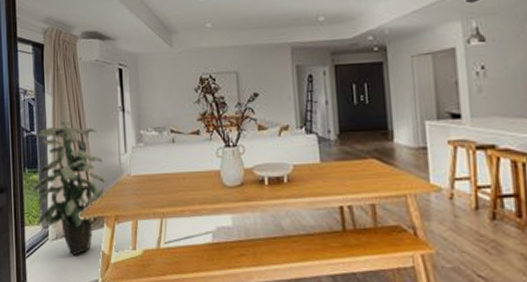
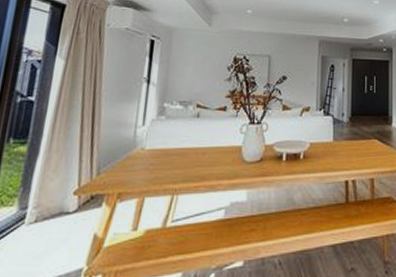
indoor plant: present [33,120,106,255] -> none [12,87,114,241]

